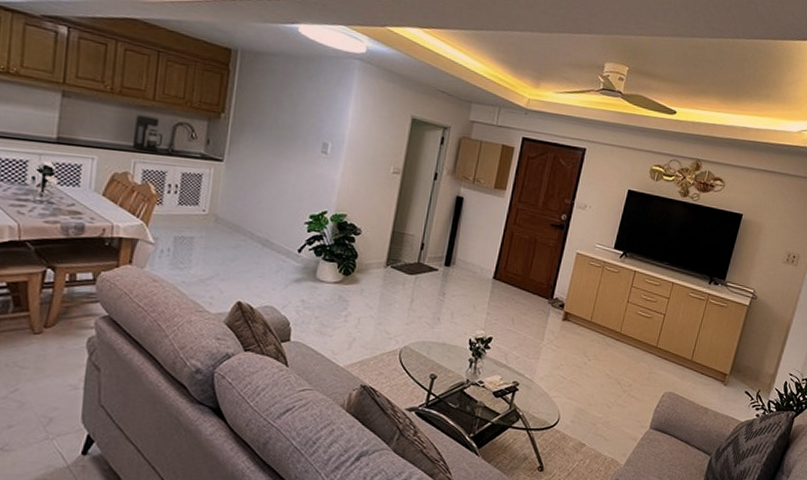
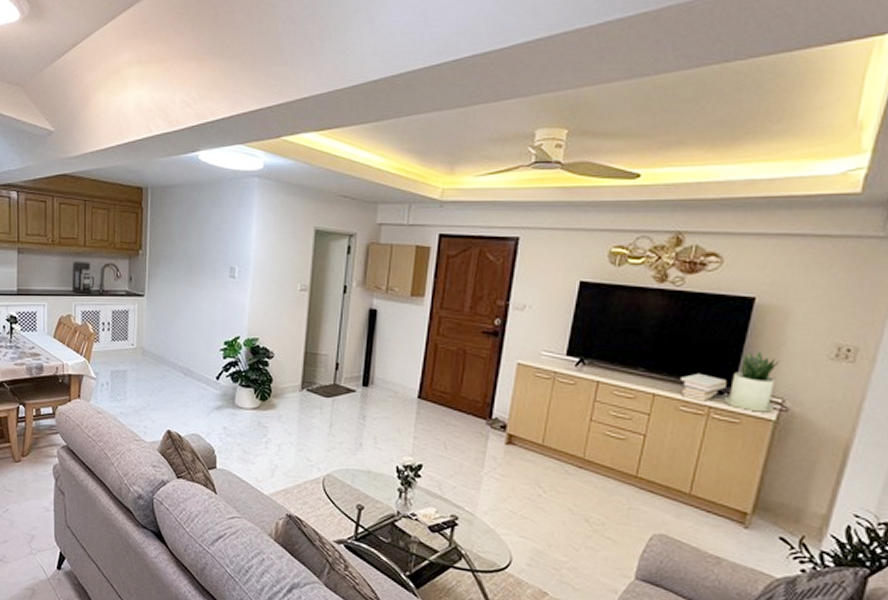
books: none [691,268,722,291] -> present [679,374,728,403]
planter: none [718,254,754,300] -> present [723,352,780,413]

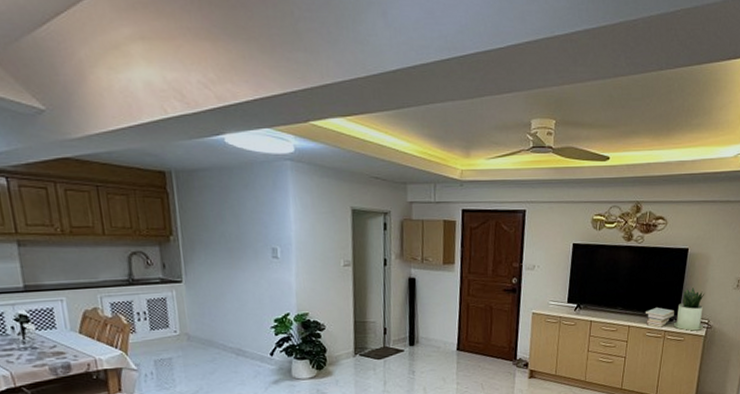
coffee maker: present [71,260,95,294] -> none [91,250,122,285]

